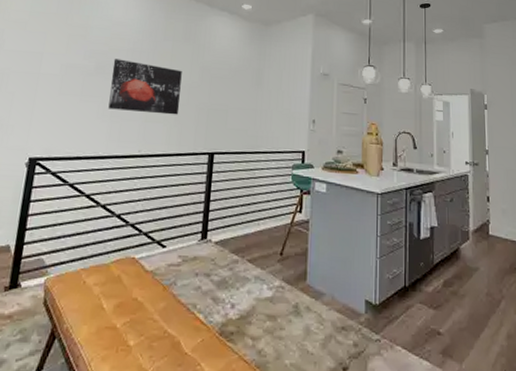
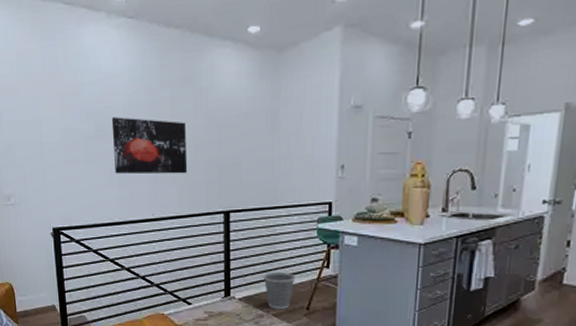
wastebasket: none [240,215,272,255] -> present [263,272,296,310]

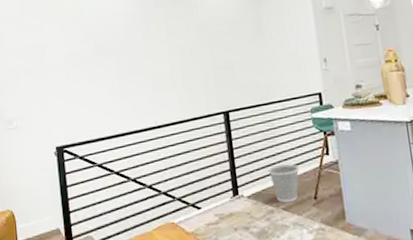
wall art: present [111,117,188,174] -> none [110,34,186,88]

